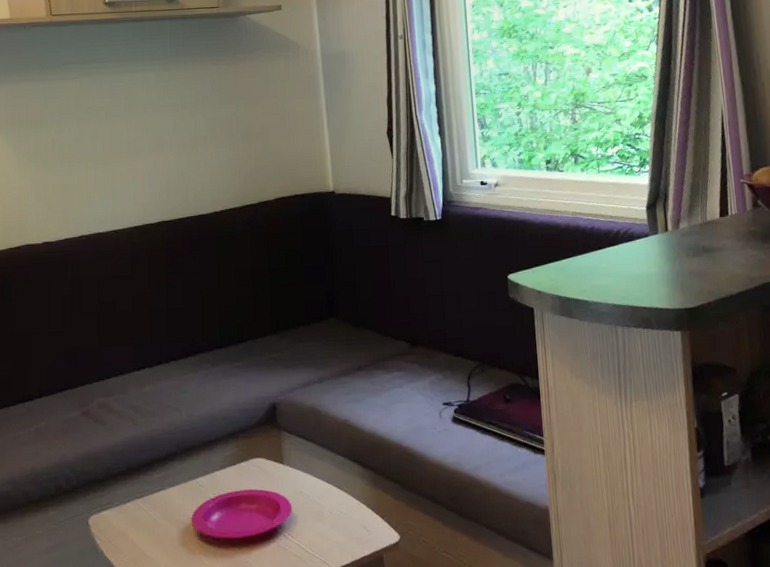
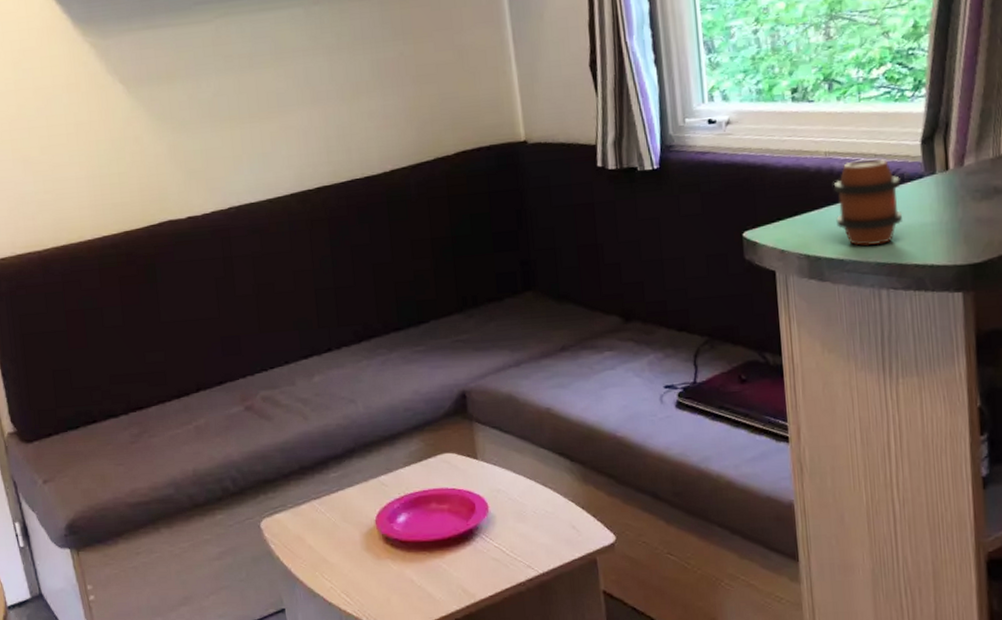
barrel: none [579,219,633,291] -> present [833,158,902,246]

